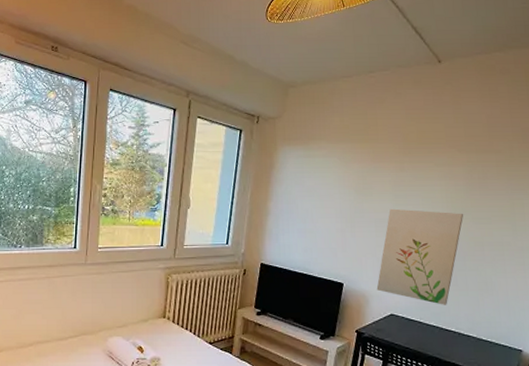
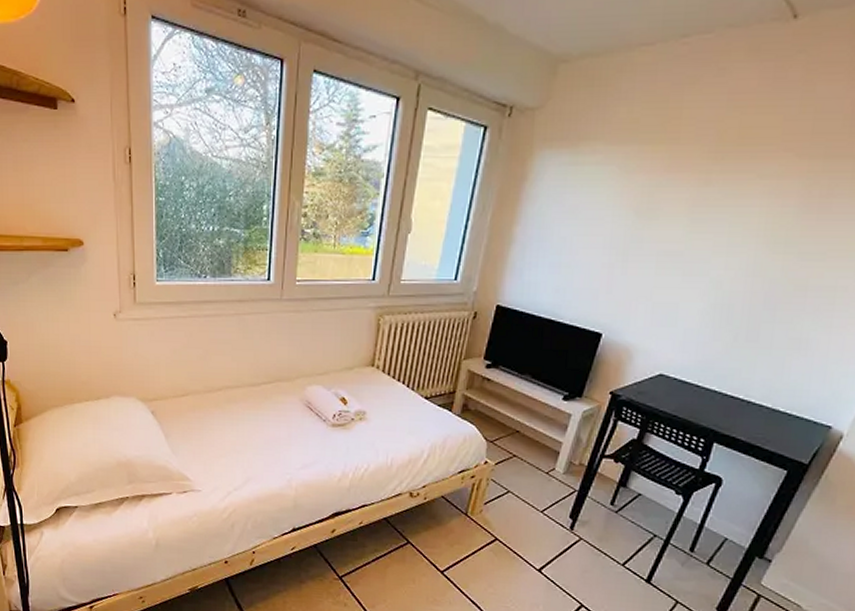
wall art: present [376,208,463,305] -> none [645,237,786,366]

